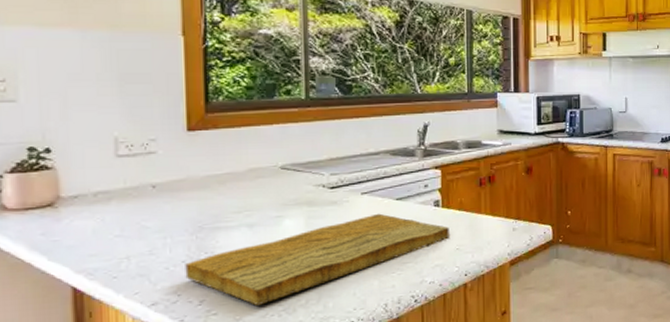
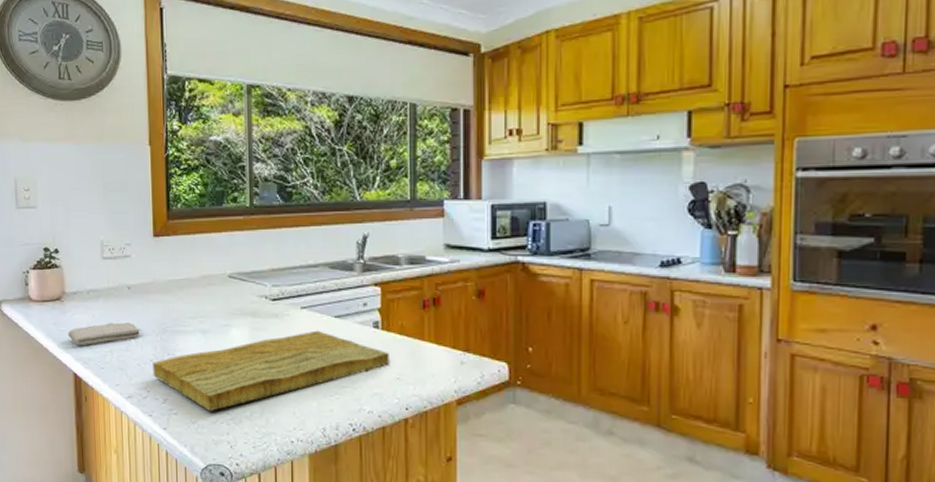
washcloth: none [63,224,170,256] -> present [67,322,141,346]

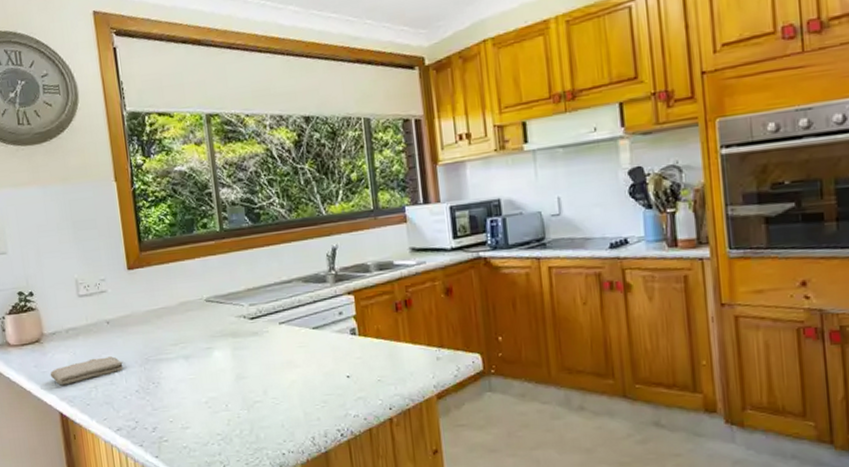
cutting board: present [152,330,389,412] -> none [138,343,369,435]

